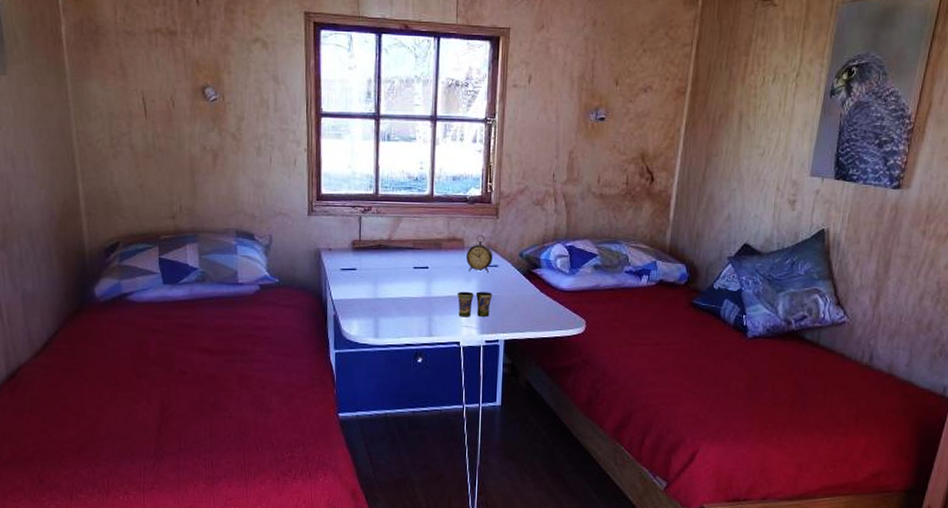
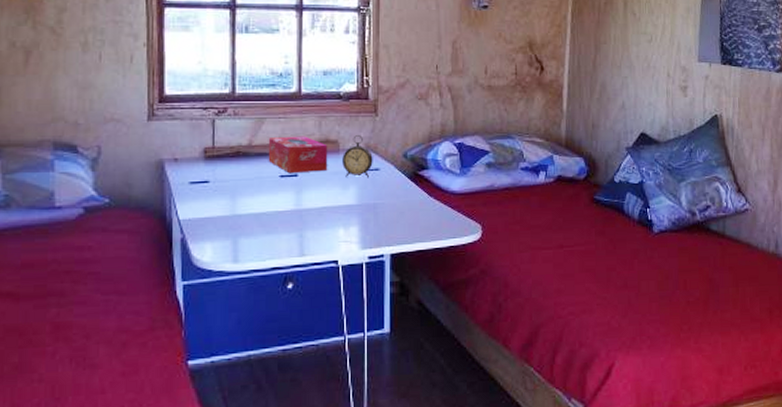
tissue box: none [404,233,454,266] -> present [268,136,328,174]
cup: present [457,291,493,317] -> none [332,200,375,231]

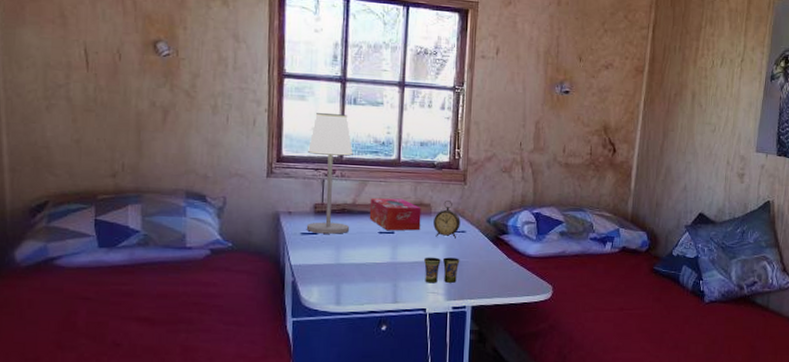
table lamp: none [195,45,247,181] -> present [306,113,353,234]
cup: none [332,200,375,231] -> present [423,257,460,283]

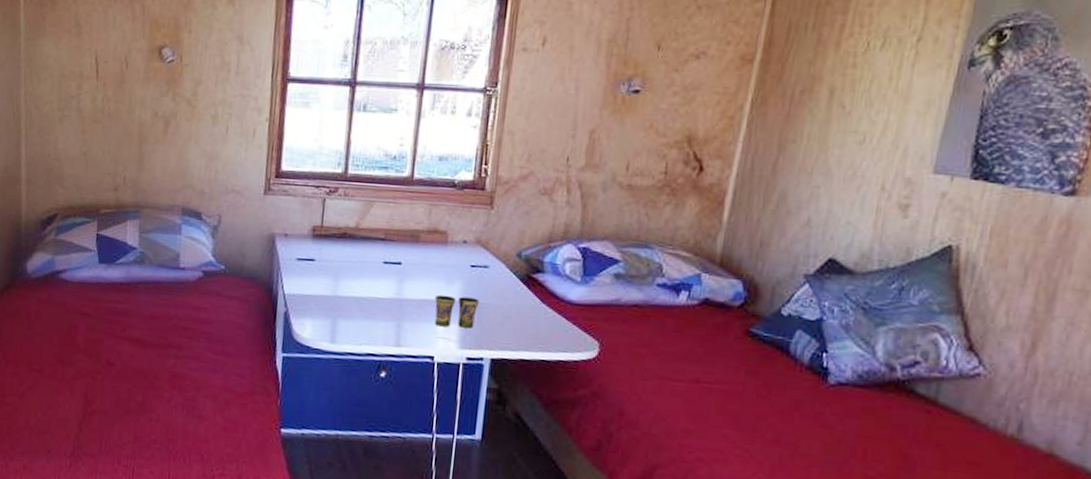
table lamp: present [306,113,353,234] -> none [302,122,360,262]
tissue box: present [369,197,421,231] -> none [373,221,436,263]
alarm clock: present [433,200,461,239] -> none [449,228,483,275]

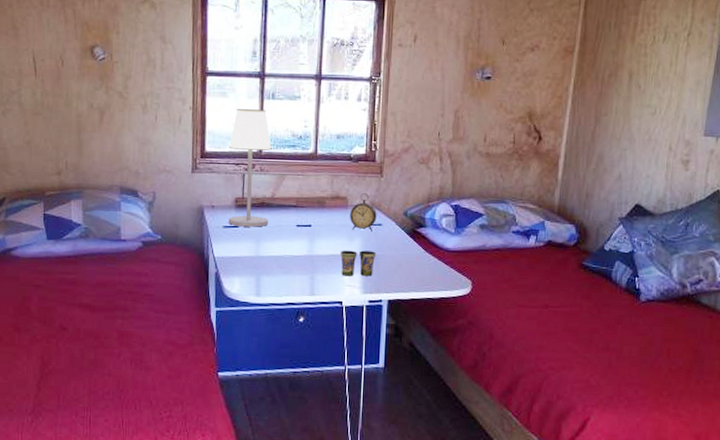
table lamp: none [302,122,360,262] -> present [228,109,272,227]
alarm clock: none [449,228,483,275] -> present [350,193,377,232]

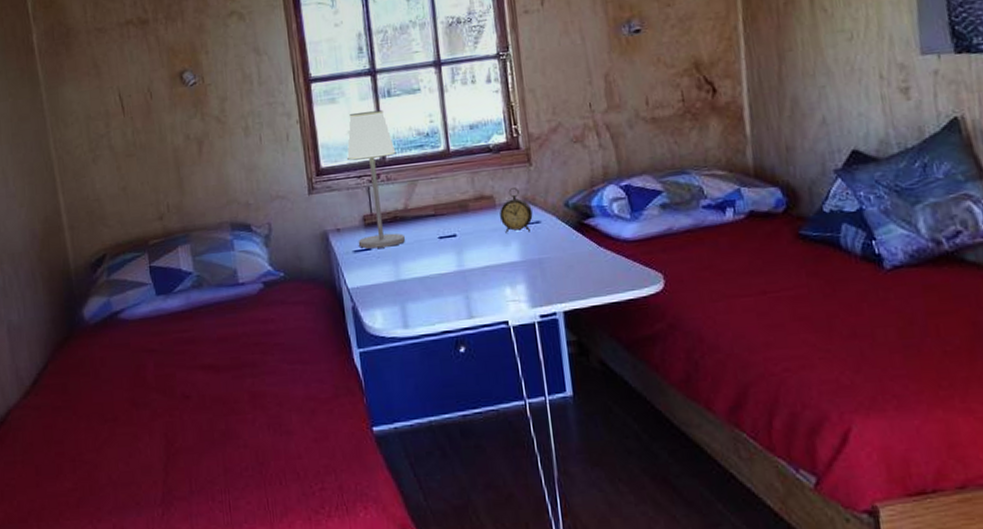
cup: present [340,250,376,277] -> none [495,254,540,290]

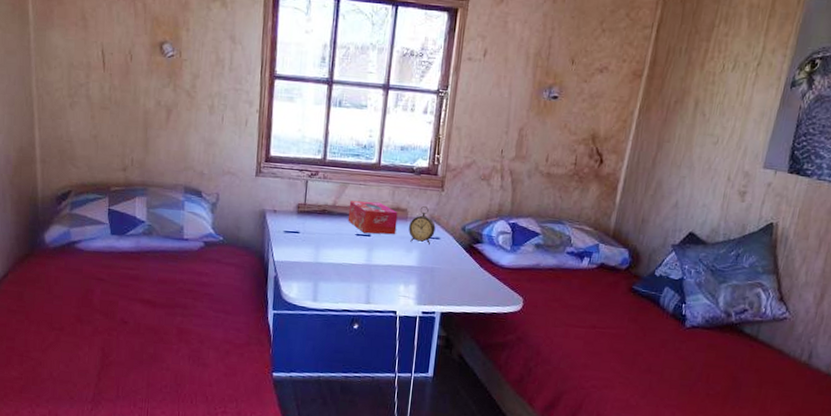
table lamp: present [347,110,406,249] -> none [289,115,336,234]
tissue box: none [422,194,486,235] -> present [348,200,398,235]

